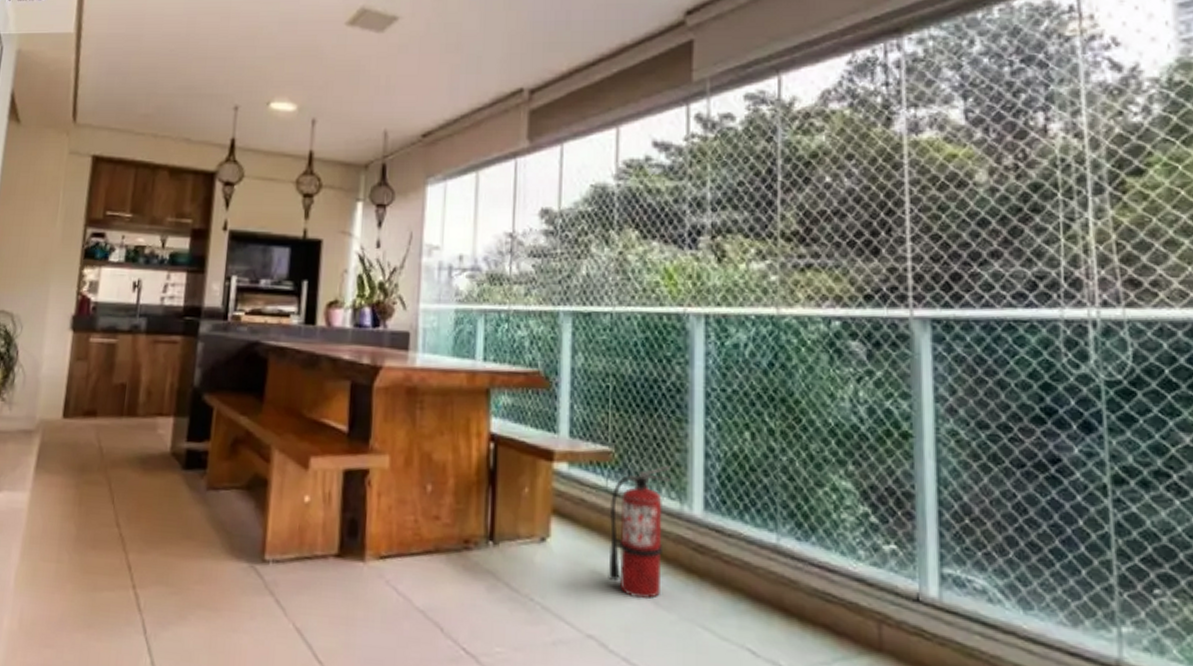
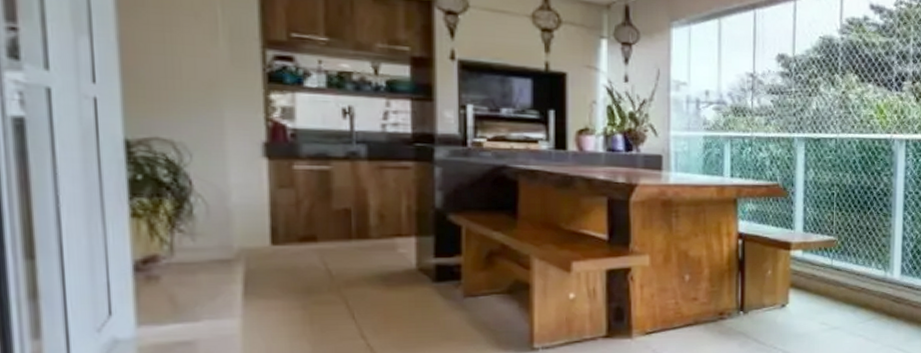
fire extinguisher: present [608,465,672,598] -> none [832,247,879,337]

